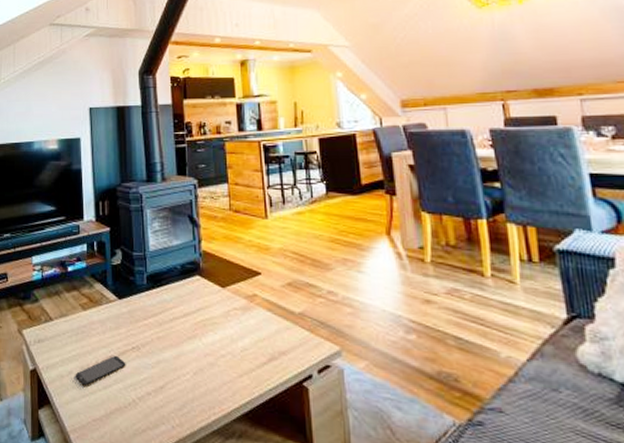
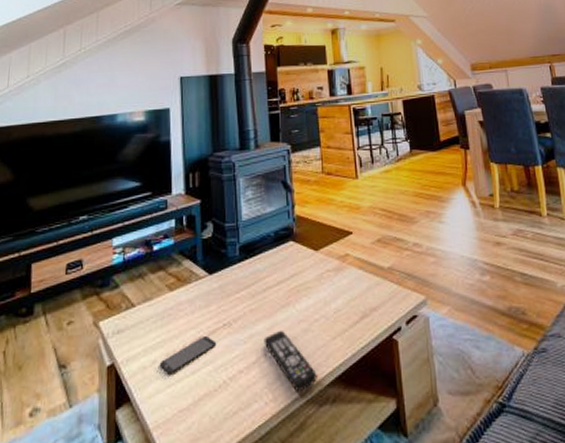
remote control: none [170,360,223,422] -> present [264,330,317,392]

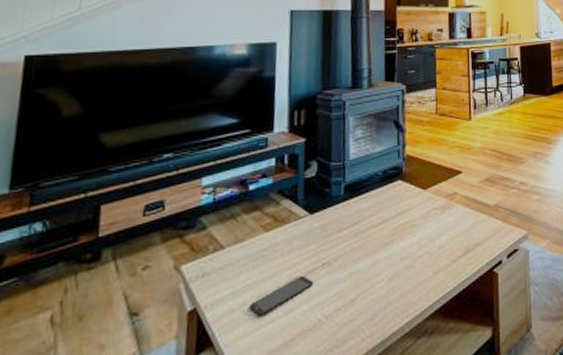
remote control: present [264,330,317,392] -> none [364,267,417,327]

